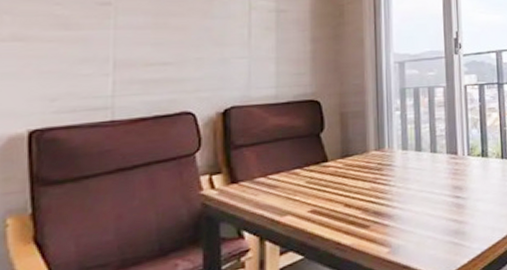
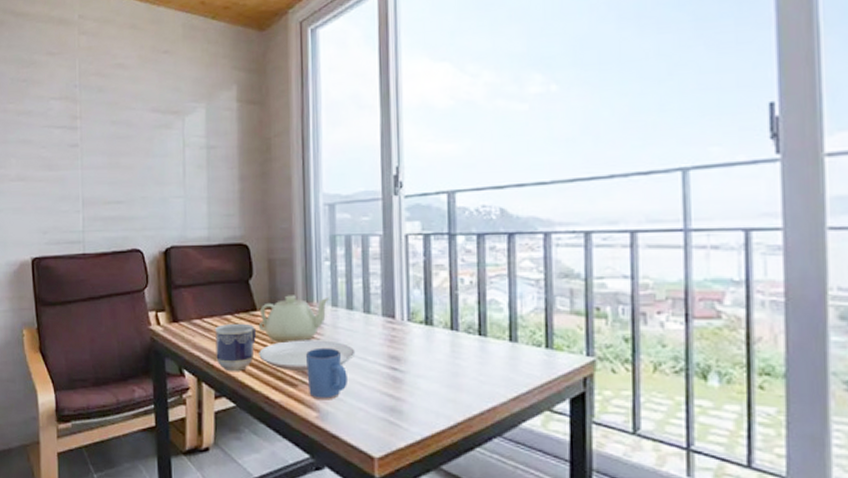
cup: none [280,175,327,225] -> present [214,323,256,371]
teapot: none [329,141,400,189] -> present [258,295,330,343]
plate: none [330,180,424,214] -> present [259,340,356,371]
mug: none [378,186,417,236] -> present [306,347,347,400]

